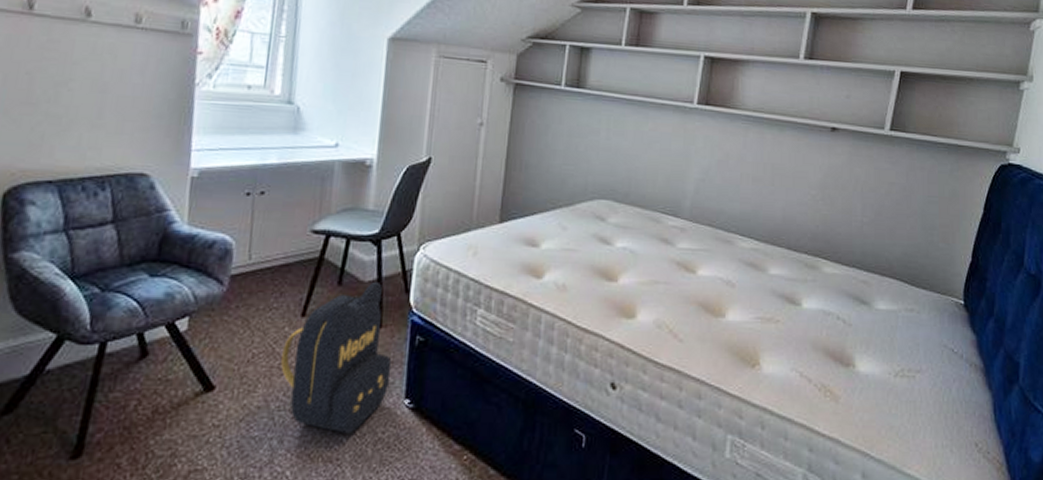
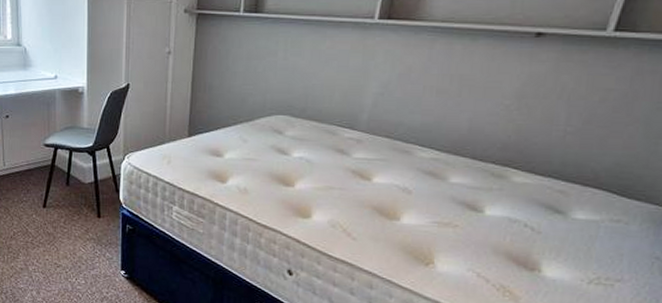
backpack: present [281,281,392,434] -> none [33,183,110,292]

